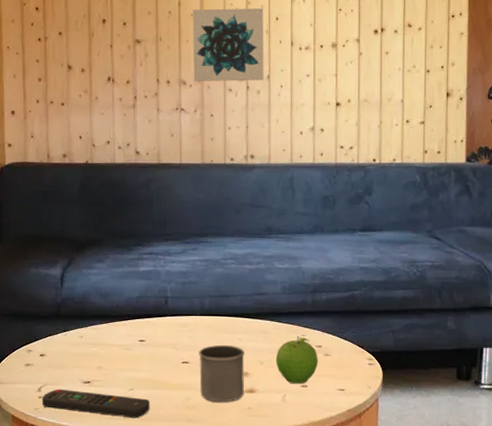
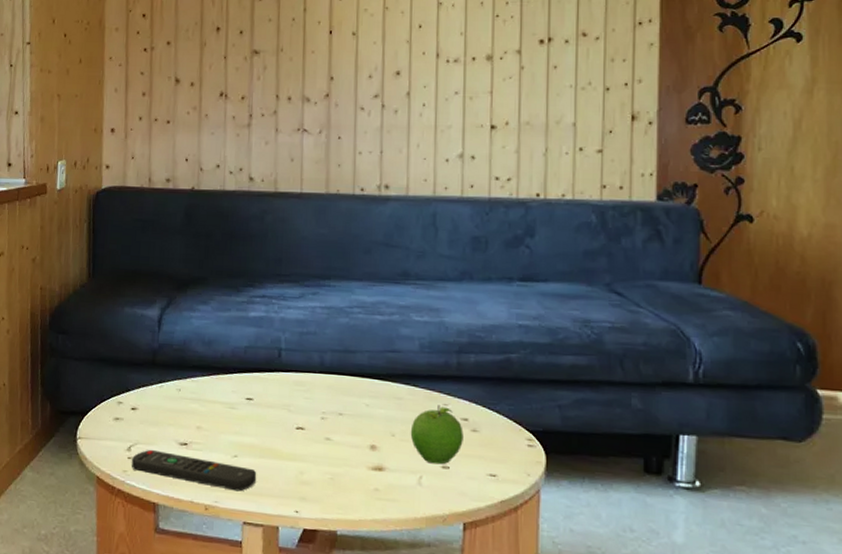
wall art: present [192,8,264,82] -> none [318,14,404,99]
mug: present [199,344,244,403] -> none [317,409,372,481]

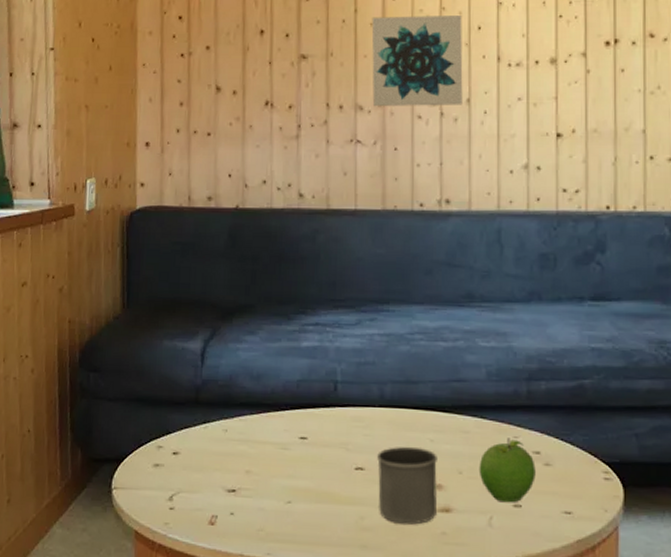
remote control: present [131,449,257,492] -> none [173,498,313,541]
mug: none [317,409,372,481] -> present [377,446,437,525]
wall art: none [318,14,404,99] -> present [371,14,463,107]

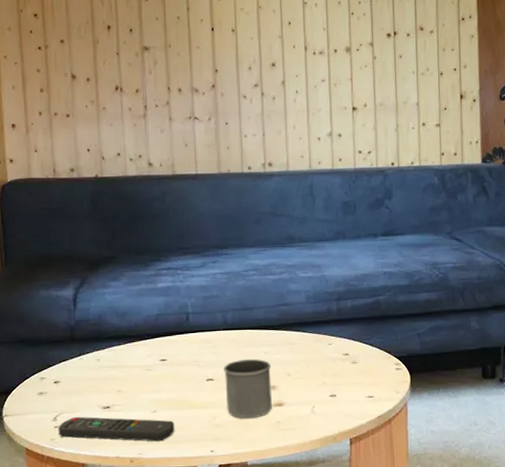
remote control: none [173,498,313,541] -> present [58,416,175,442]
wall art: present [371,14,463,107] -> none [202,12,279,89]
fruit: present [479,438,536,503] -> none [303,345,346,394]

